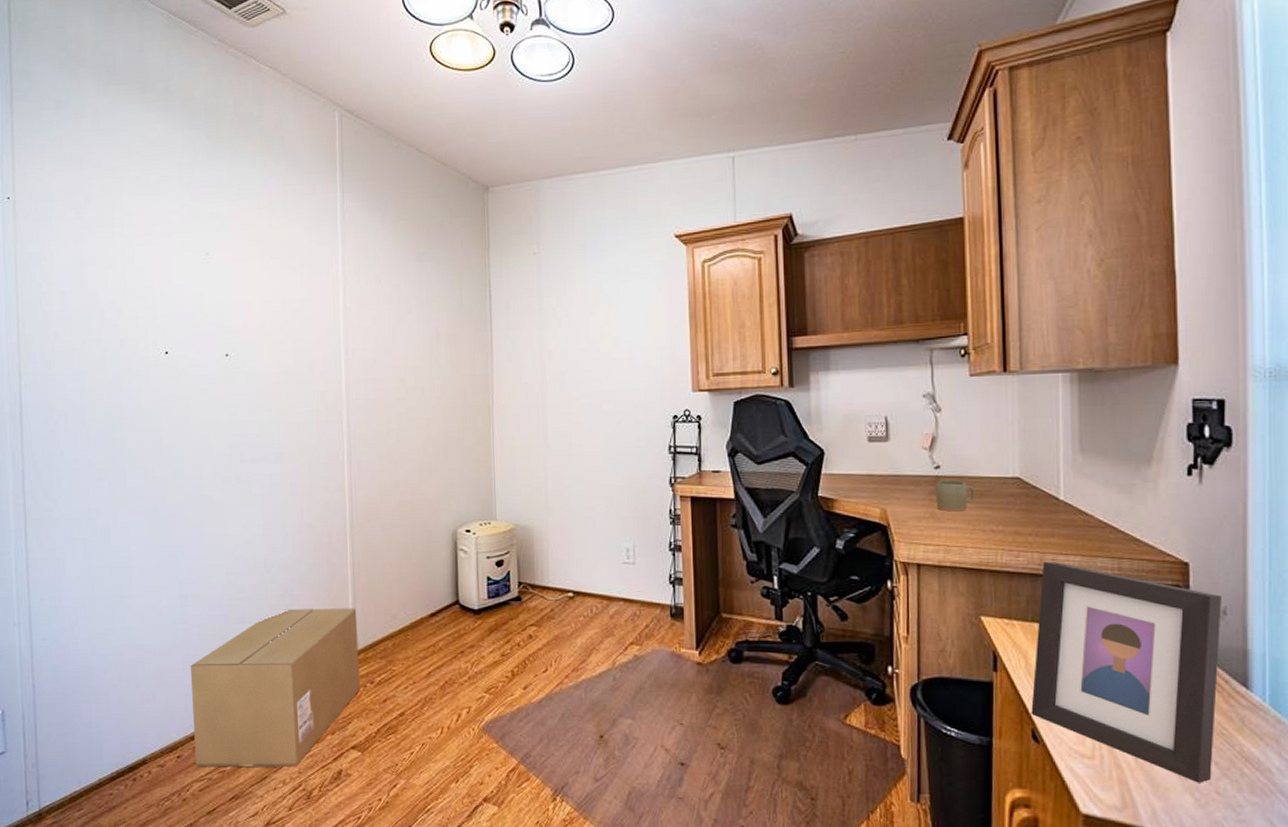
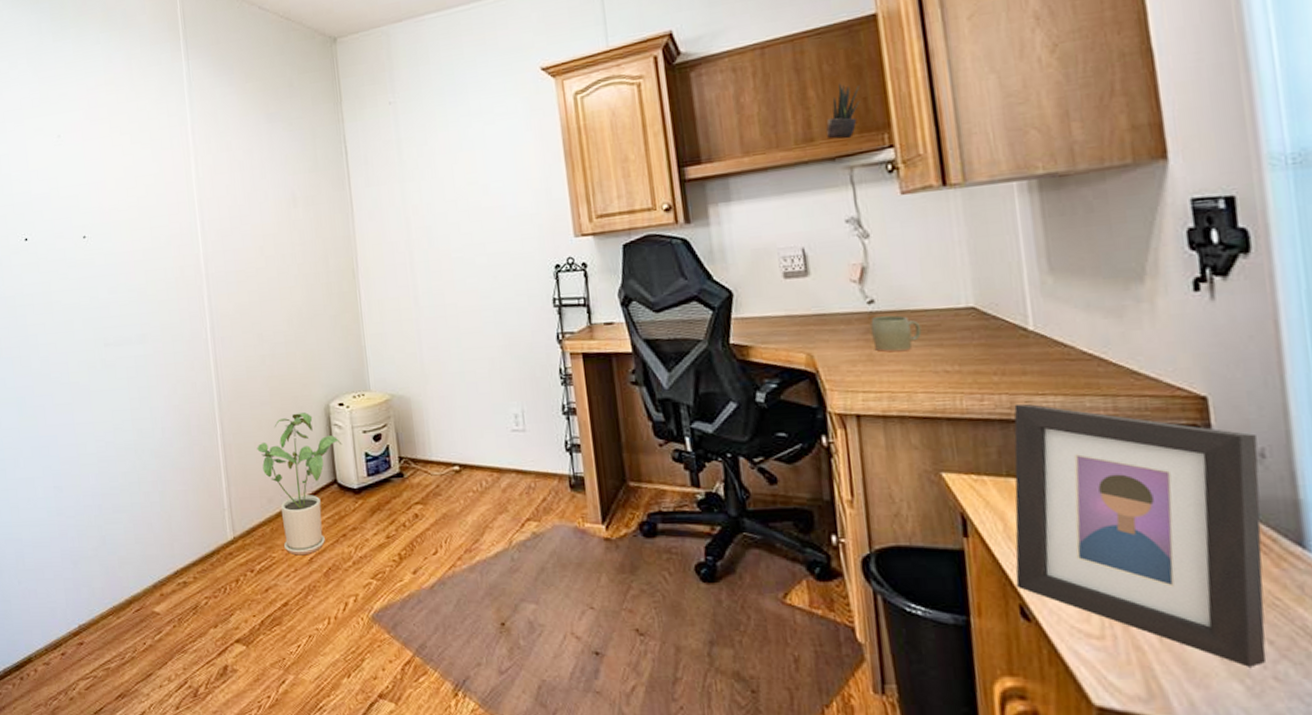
box: present [190,608,360,768] -> none [68,492,240,665]
house plant: none [385,537,467,670] -> present [257,413,343,556]
potted plant: none [914,275,945,325] -> present [826,83,861,140]

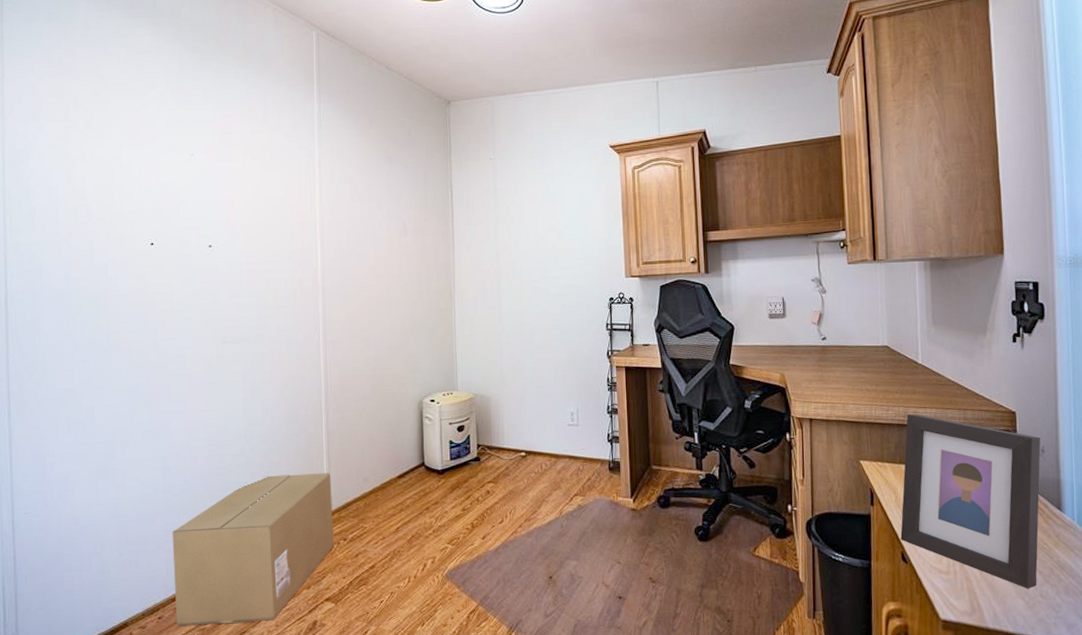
box: none [68,492,240,665] -> present [172,473,334,626]
house plant: present [257,413,343,556] -> none [357,407,431,526]
potted plant: present [826,83,861,140] -> none [804,182,827,222]
mug: present [870,315,922,353] -> none [823,349,855,375]

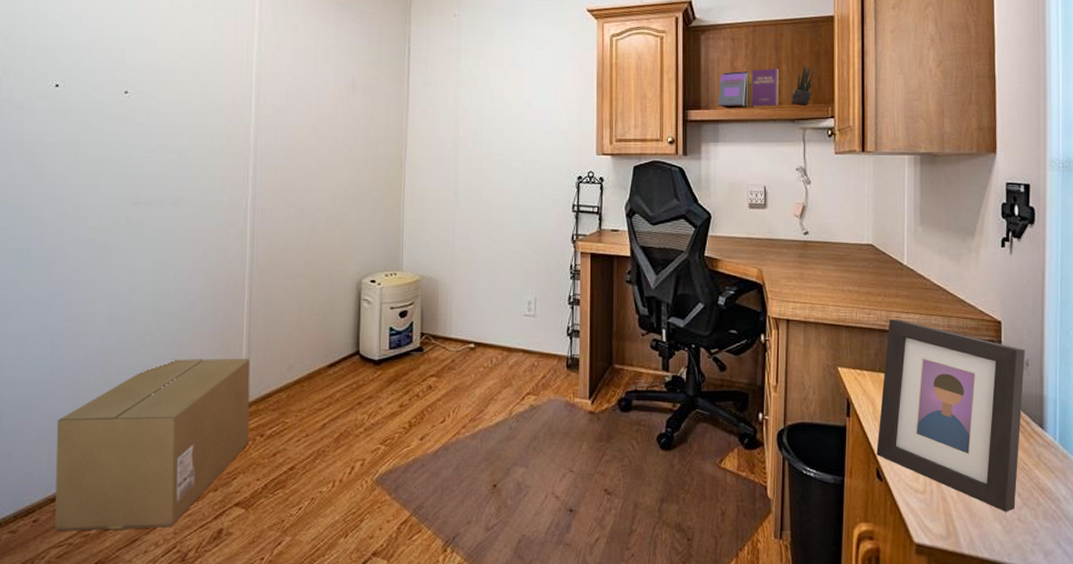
books: none [735,193,771,228] -> present [718,71,756,109]
book: none [765,188,792,225] -> present [751,68,779,107]
potted plant: none [804,182,827,222] -> present [791,63,817,107]

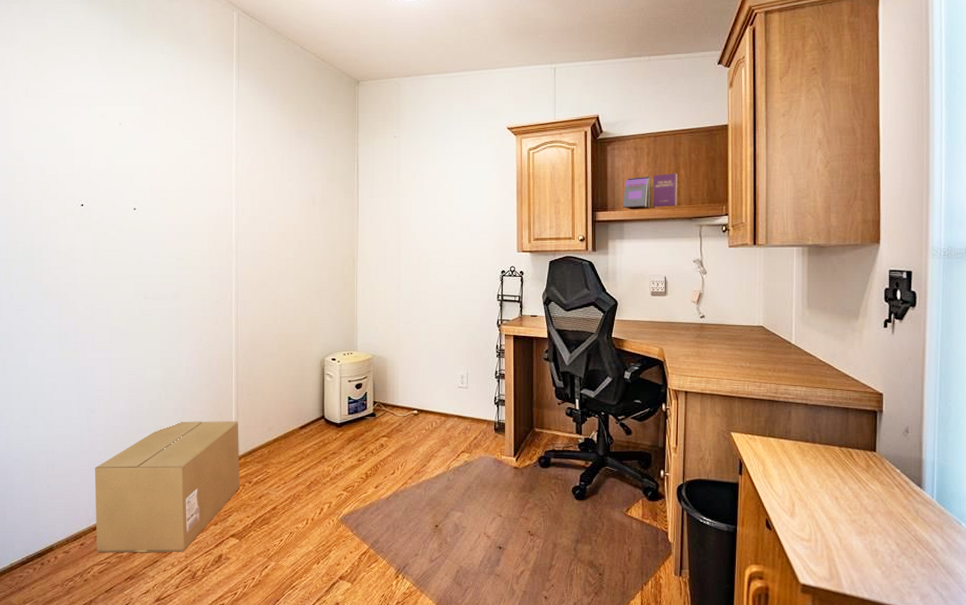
potted plant: present [791,63,817,107] -> none [689,168,713,206]
picture frame: present [876,318,1025,512] -> none [766,390,905,559]

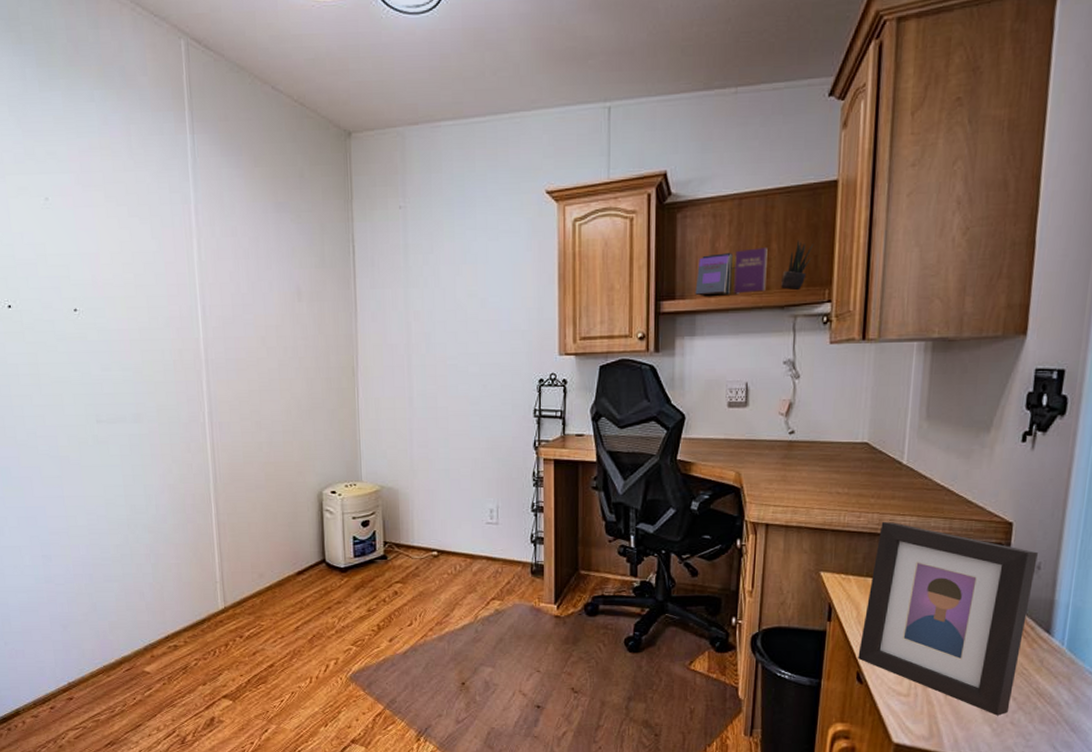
box: present [94,421,240,553] -> none [57,567,230,717]
potted plant: none [689,168,713,206] -> present [781,240,814,291]
picture frame: none [766,390,905,559] -> present [858,521,1038,716]

